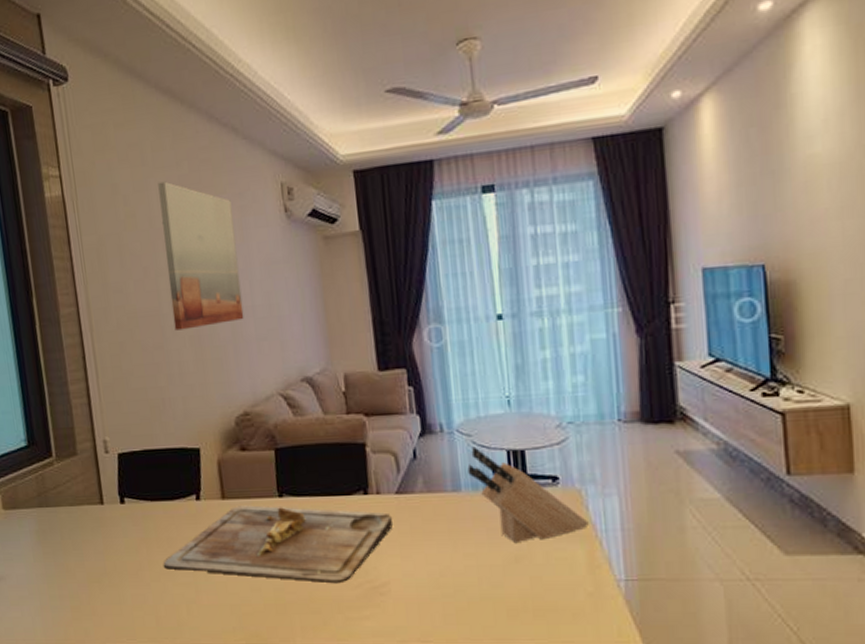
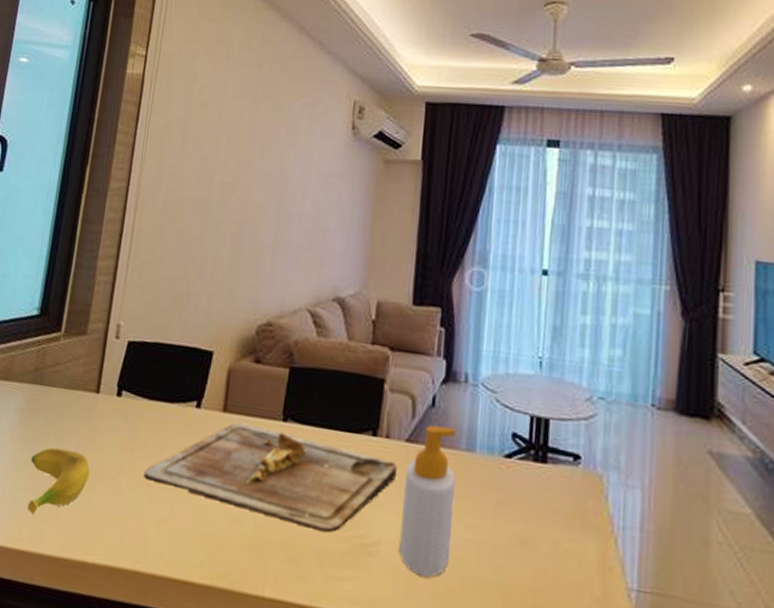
banana: none [57,557,115,616] -> present [27,447,91,514]
wall art: present [158,181,244,331] -> none [218,79,302,227]
soap bottle: none [401,473,454,603] -> present [399,425,456,578]
knife block: present [467,446,589,544] -> none [486,405,606,525]

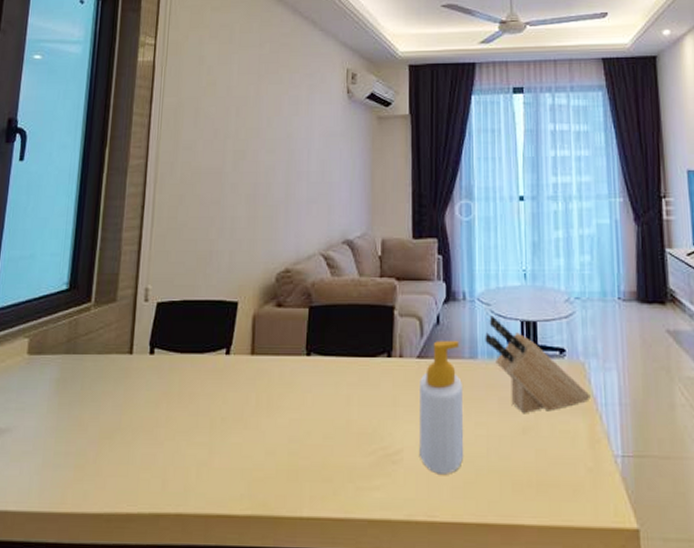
banana: present [27,447,91,514] -> none [68,410,129,477]
cutting board: present [143,422,398,533] -> none [180,362,413,450]
knife block: none [486,405,606,525] -> present [485,315,591,414]

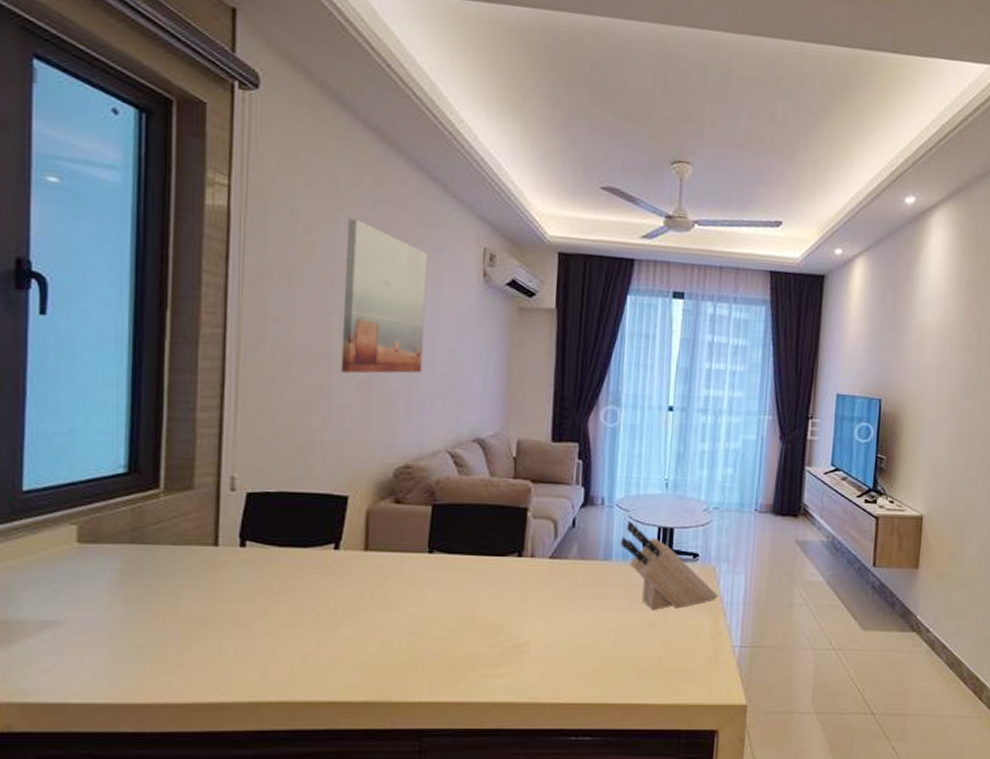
wall art: none [233,58,302,188] -> present [341,218,428,374]
soap bottle: present [420,340,464,474] -> none [547,542,595,663]

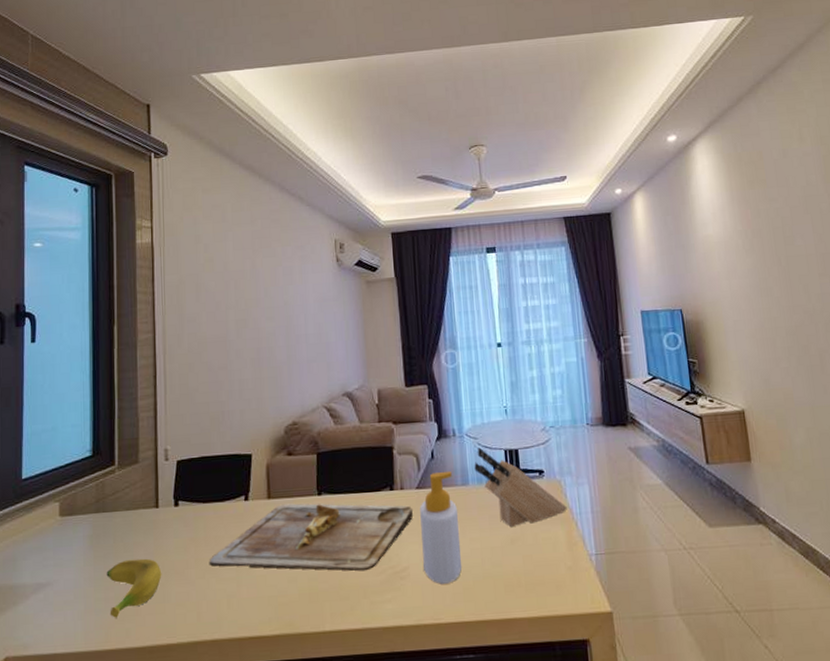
banana: none [141,603,218,669] -> present [106,558,162,618]
cutting board: none [281,558,543,642] -> present [209,503,414,571]
wall art: present [341,218,428,374] -> none [235,235,298,354]
soap bottle: none [547,542,595,663] -> present [420,471,462,584]

